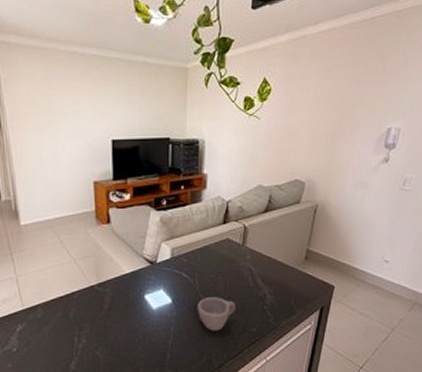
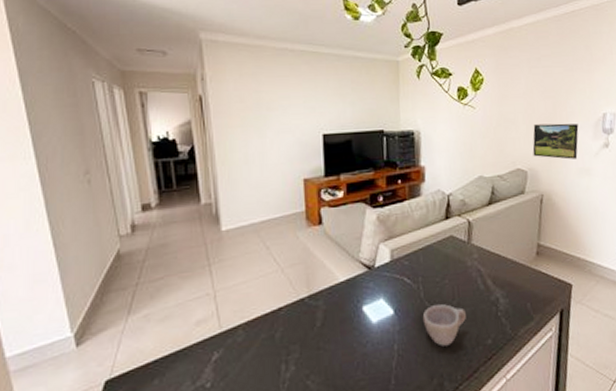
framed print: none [312,137,361,173] -> present [532,123,579,160]

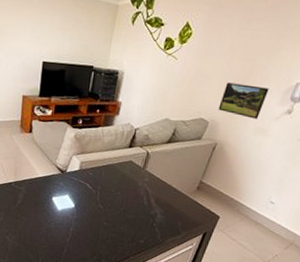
cup: present [422,304,466,347] -> none [95,208,129,237]

